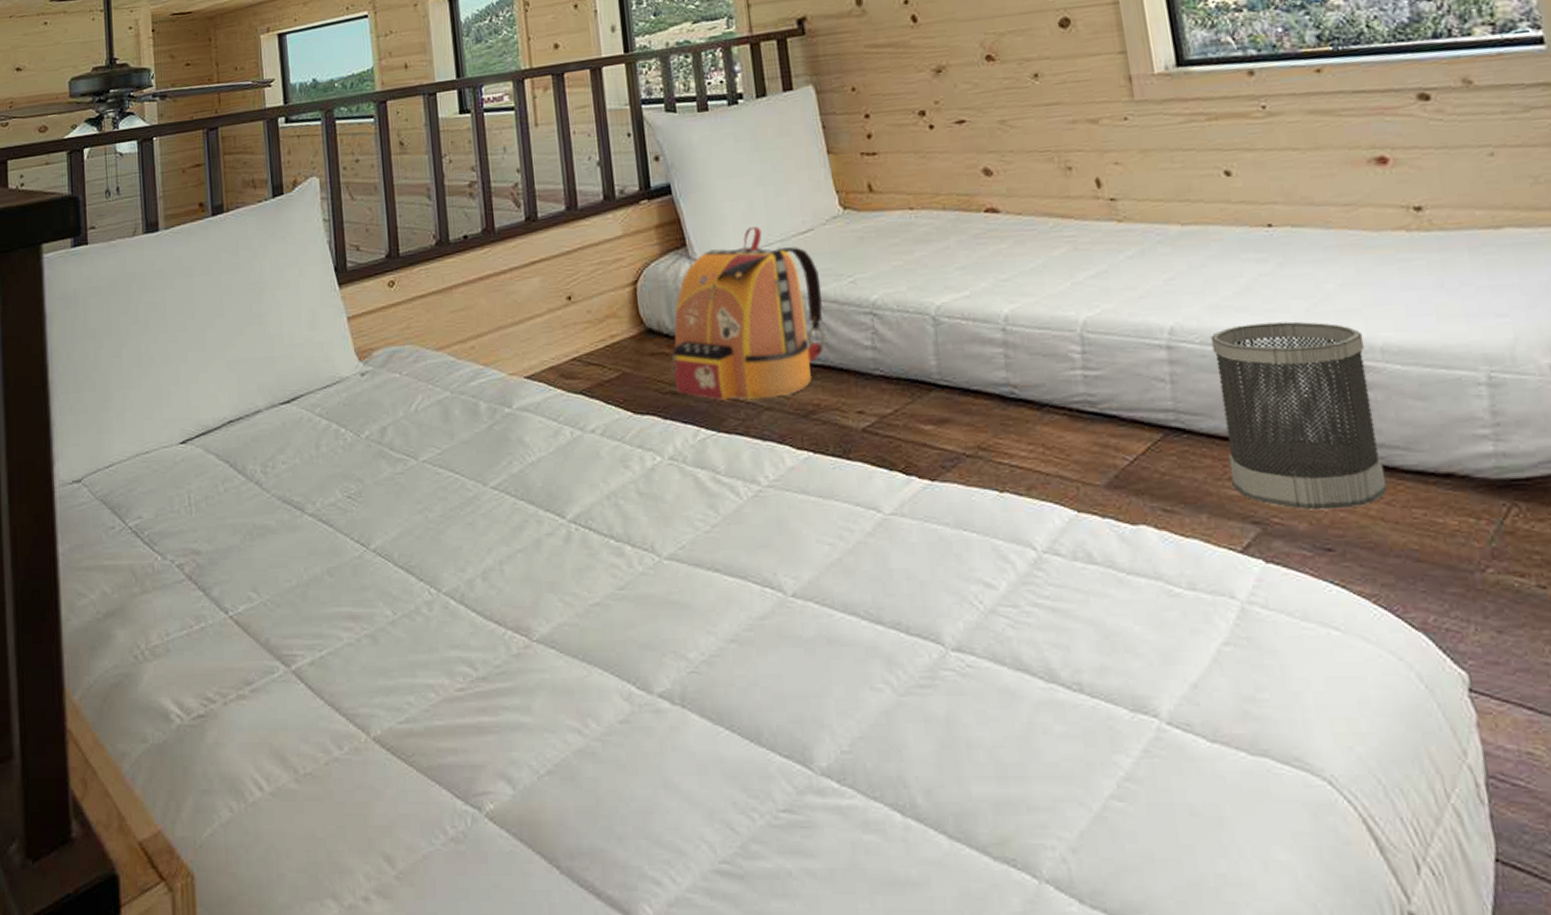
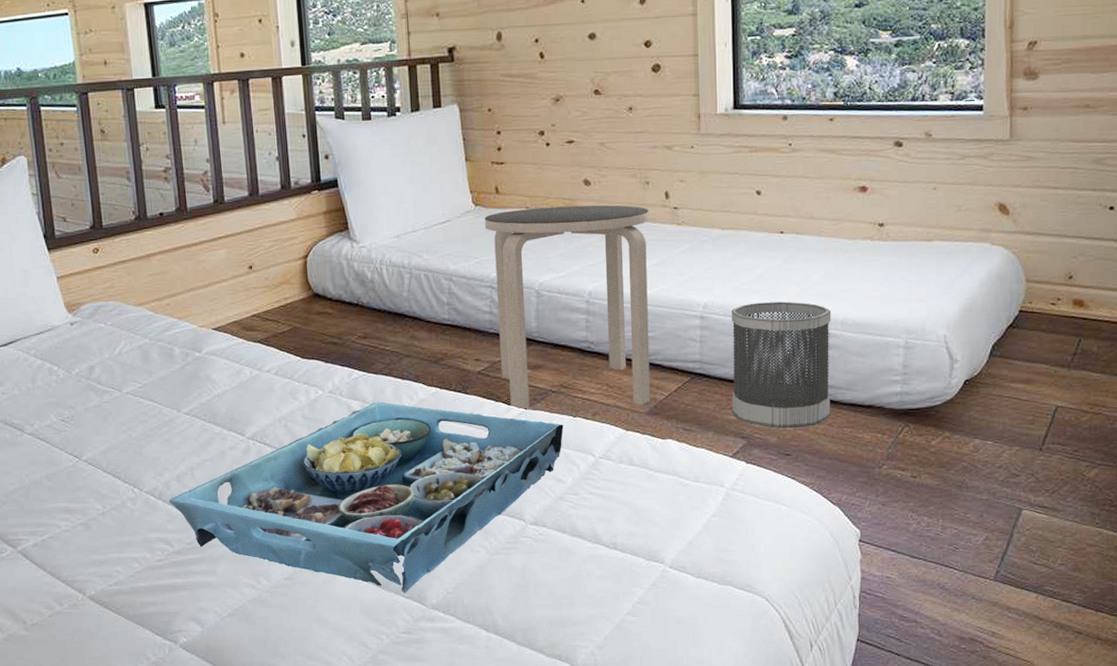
serving tray: none [472,471,988,750] -> present [168,401,564,594]
backpack: present [670,227,826,400] -> none [332,216,455,350]
side table: none [856,199,1109,484] -> present [484,205,651,411]

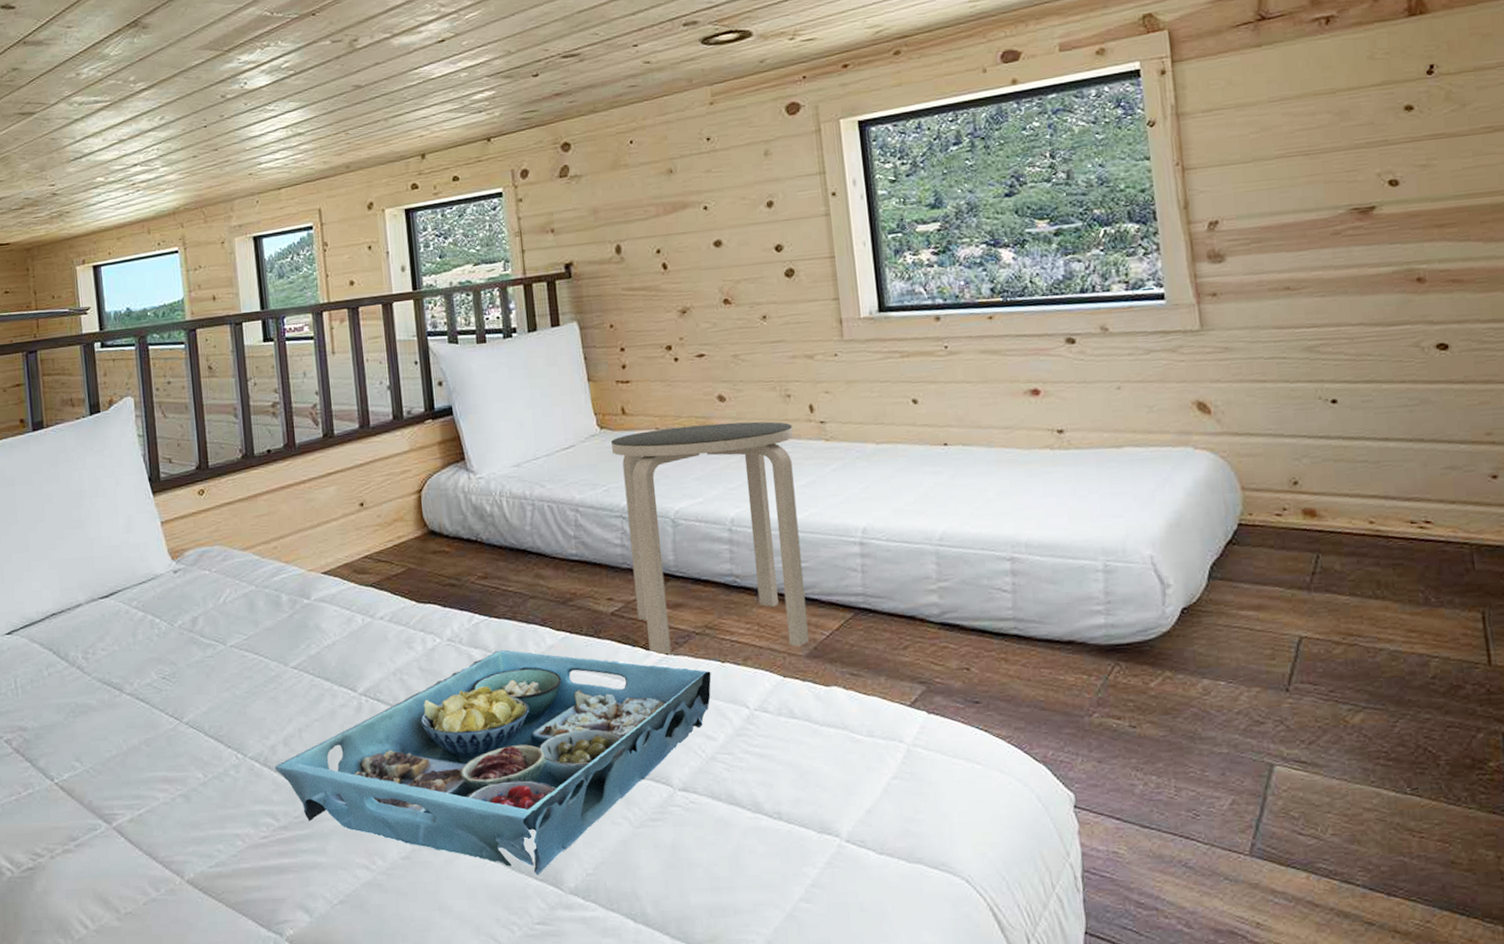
wastebasket: present [731,301,831,429] -> none [895,522,1023,672]

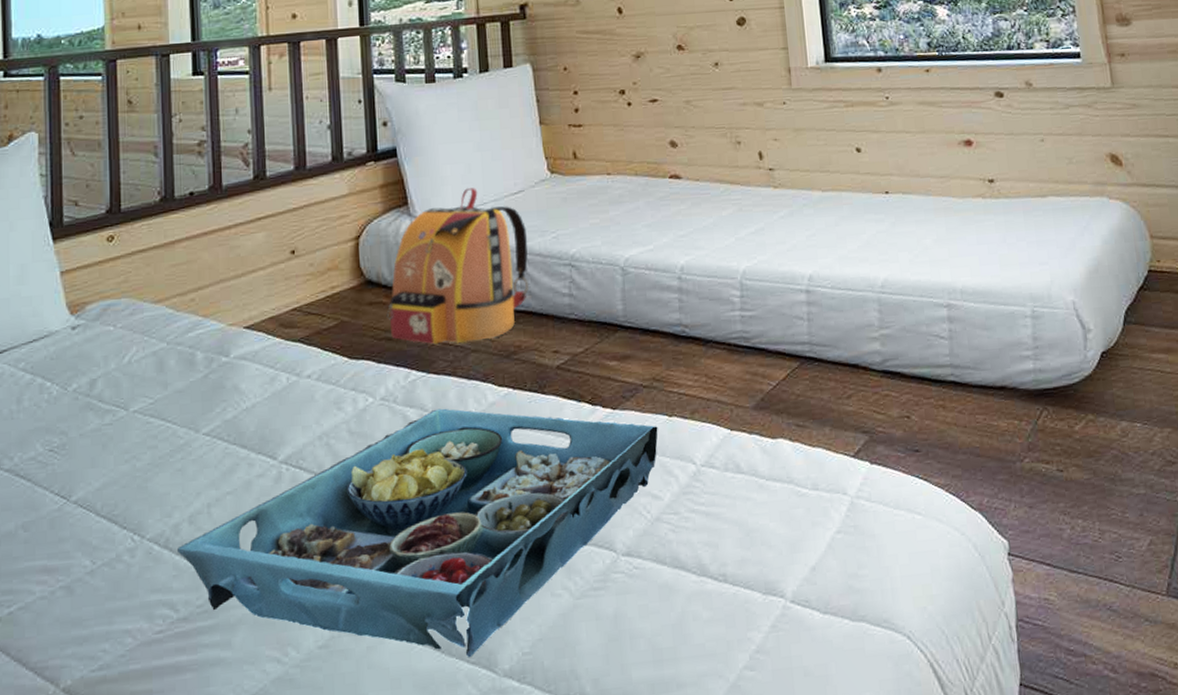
backpack: none [449,443,583,590] -> present [386,188,529,344]
side table: present [610,421,810,657] -> none [561,168,757,412]

